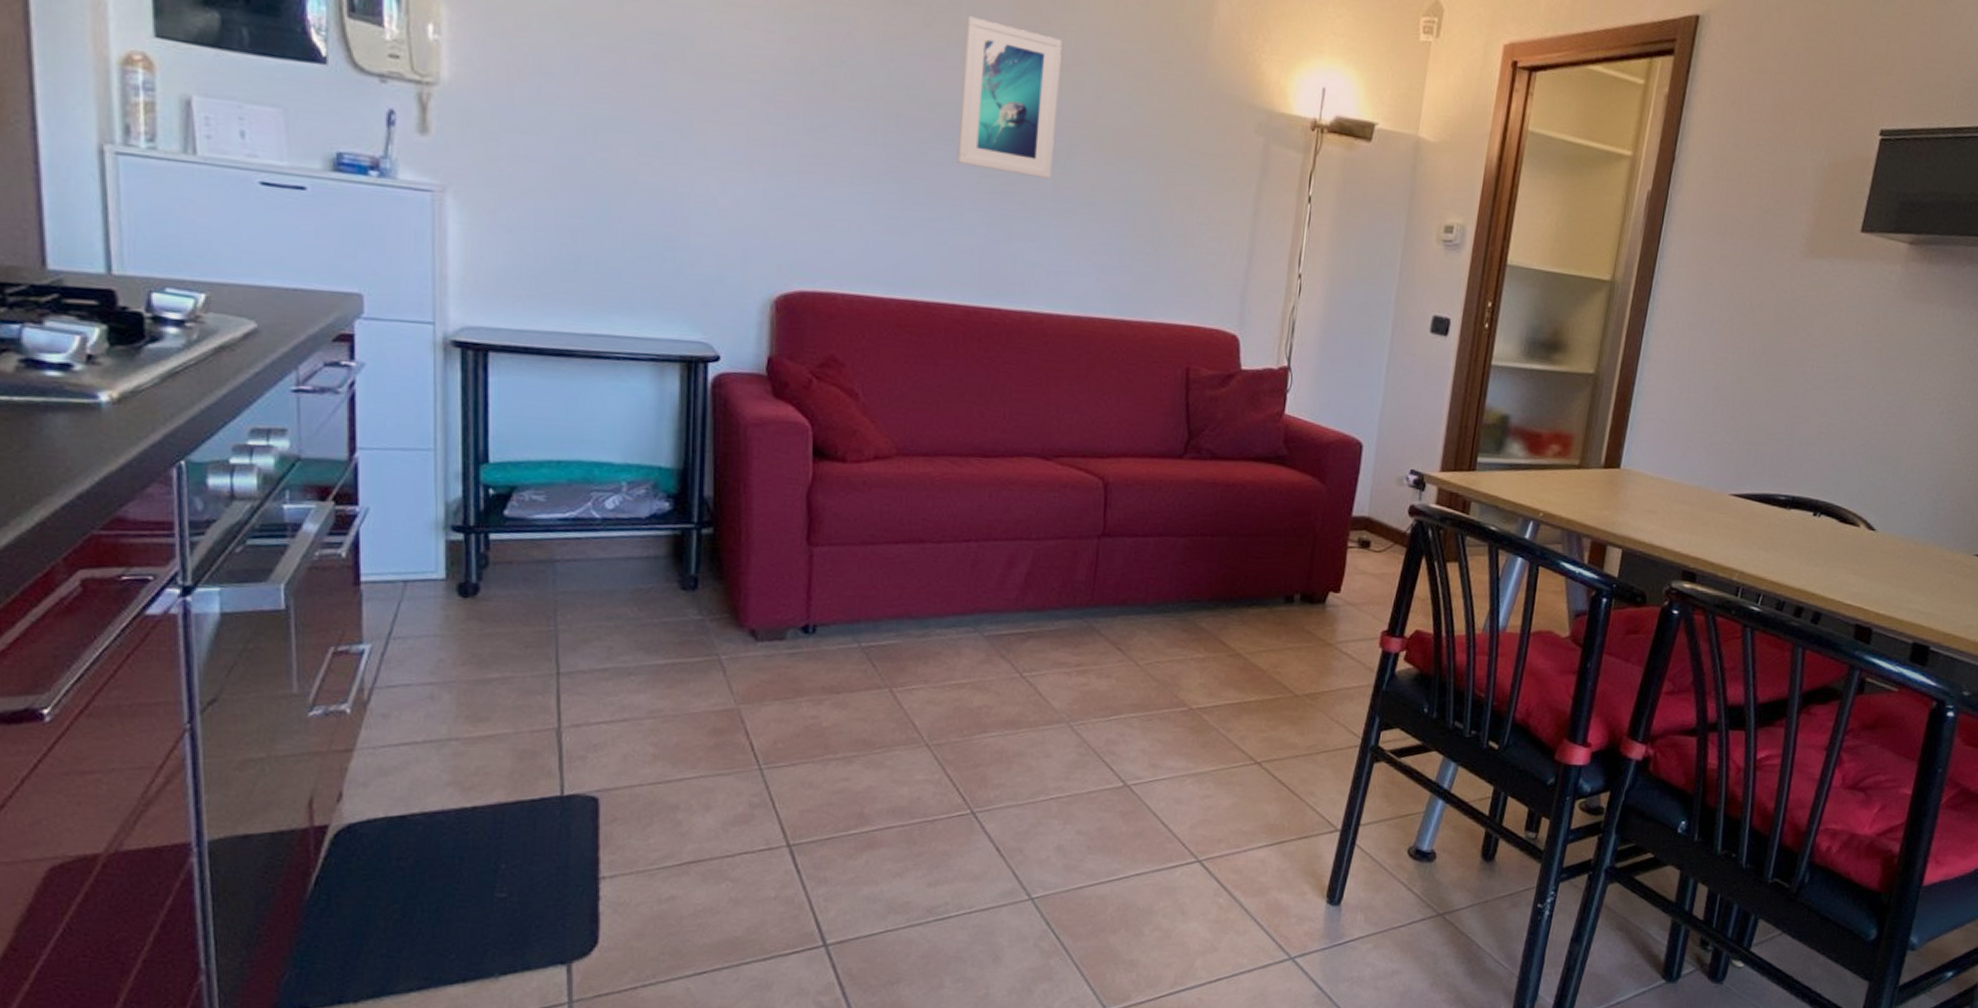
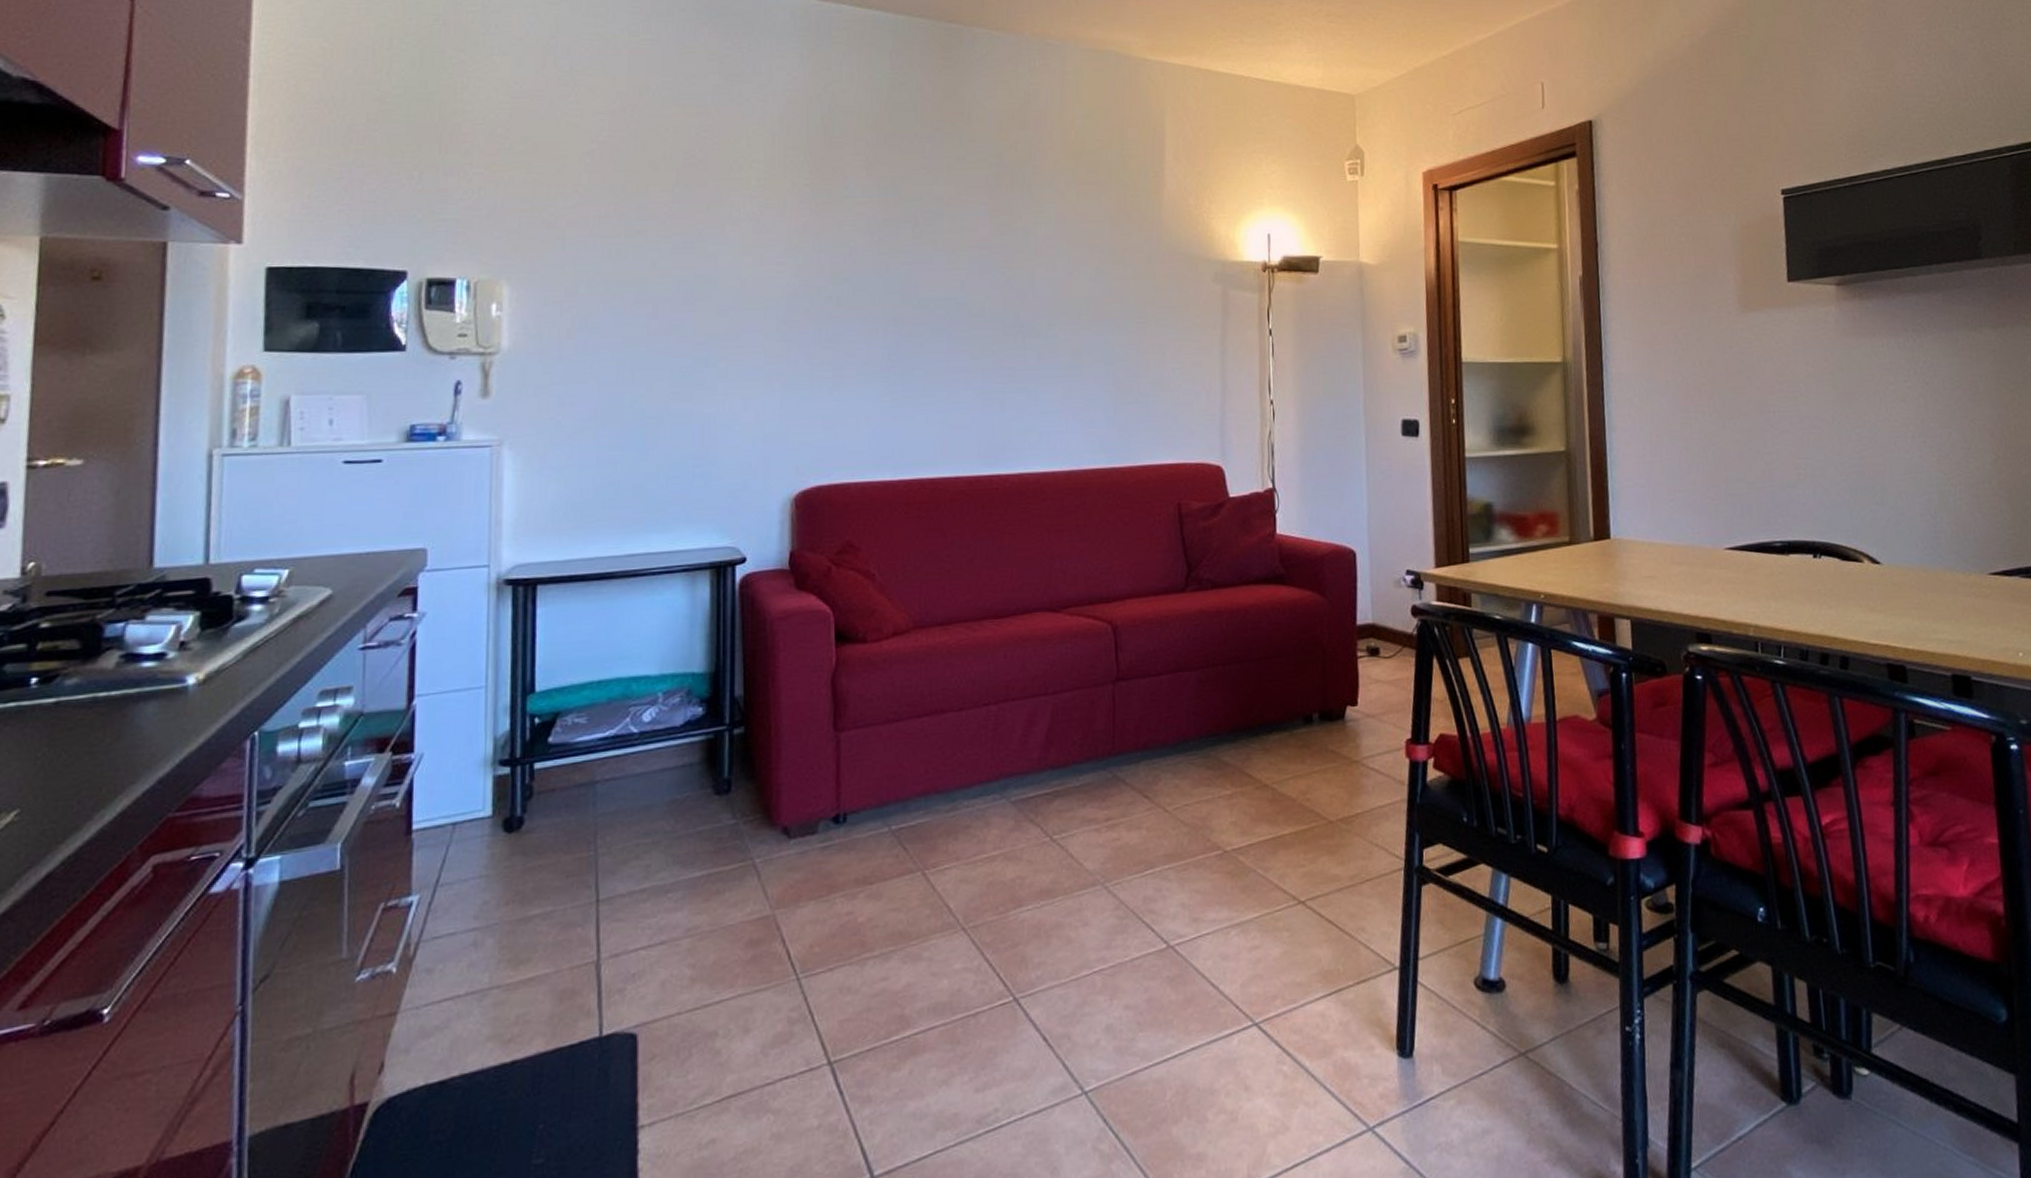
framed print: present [957,16,1062,180] -> none [949,223,1035,352]

